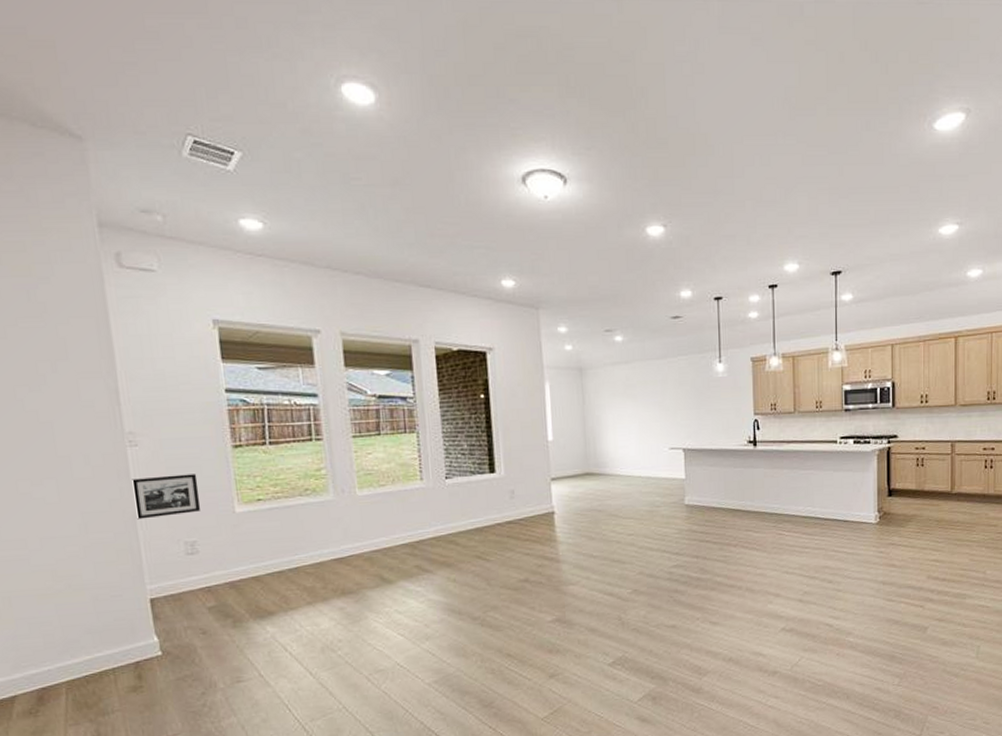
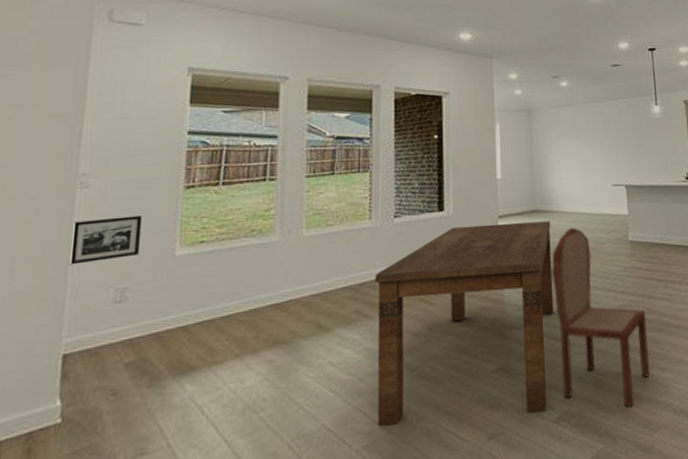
dining table: none [431,484,609,665] -> present [375,221,554,427]
chair: none [606,490,702,655] -> present [551,227,651,408]

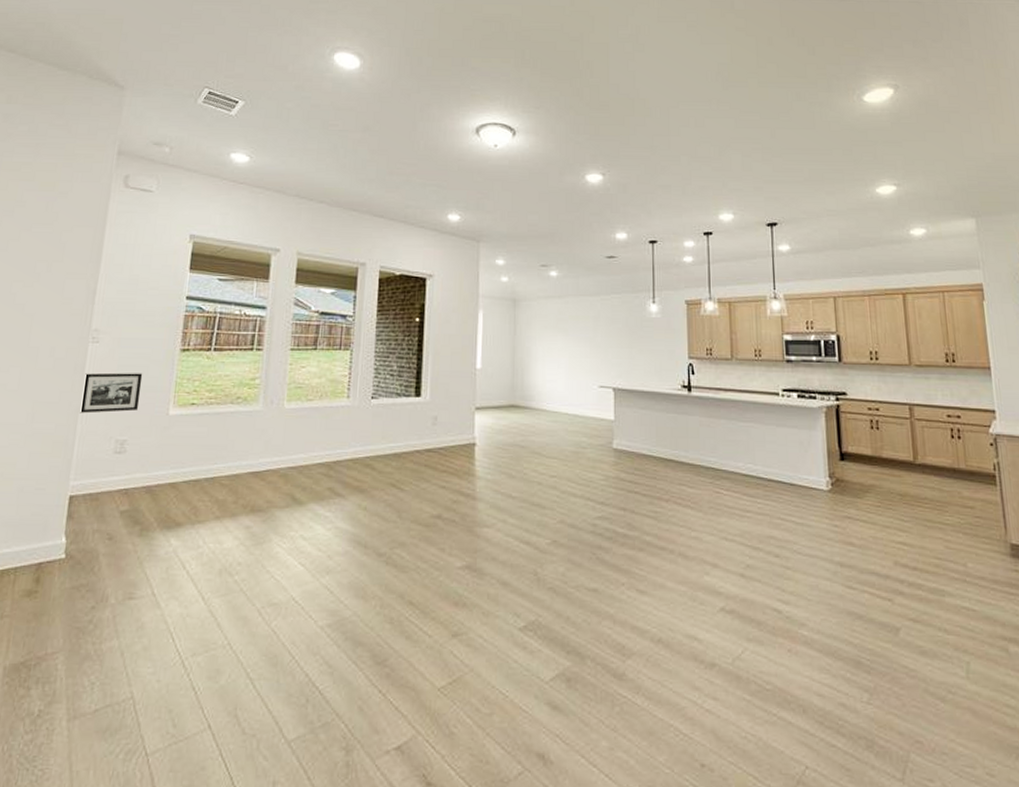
dining table: present [375,221,554,427] -> none [342,414,530,617]
chair: present [551,227,651,408] -> none [528,427,627,627]

